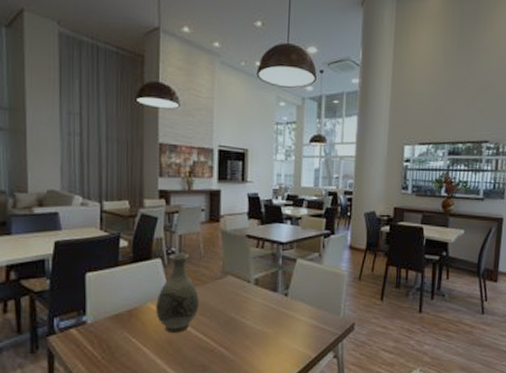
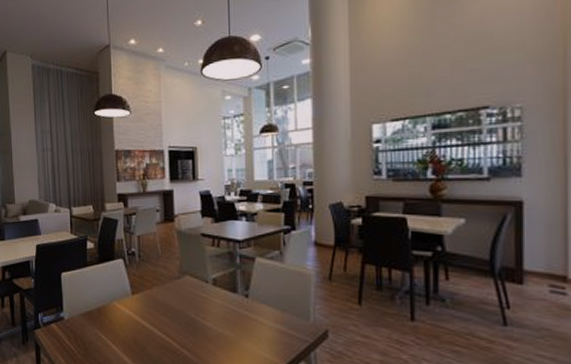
vase: present [156,253,199,334] -> none [121,253,160,333]

